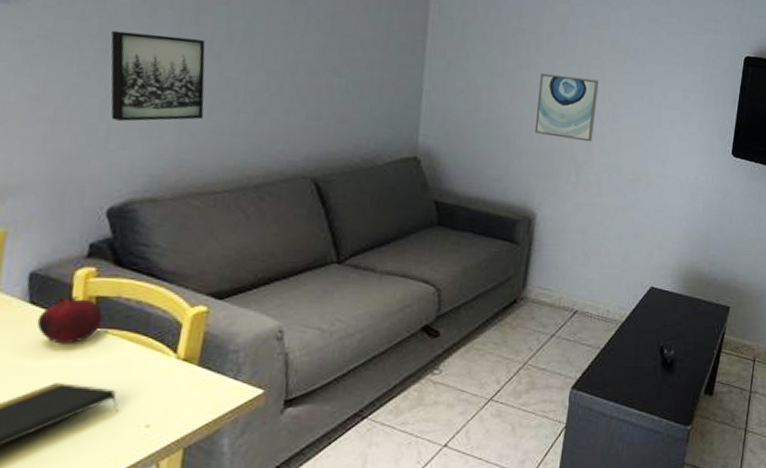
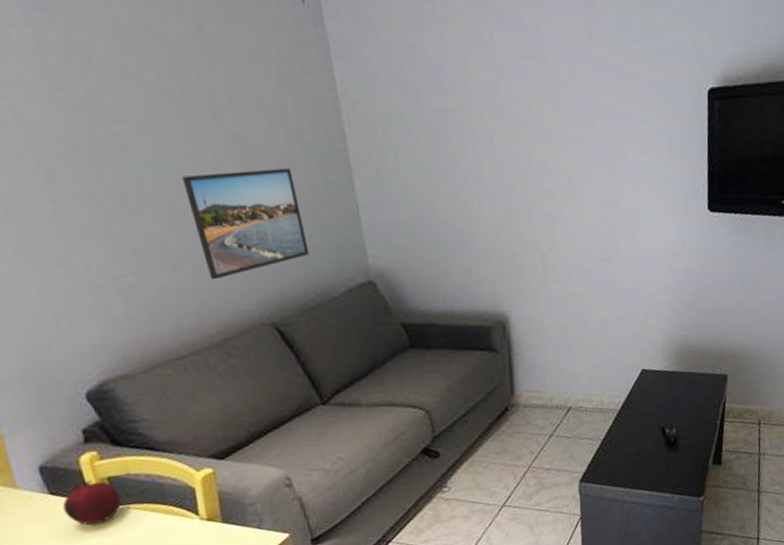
wall art: present [110,30,206,122] -> none [18,198,144,303]
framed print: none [267,35,372,129] -> present [182,168,309,280]
wall art: present [534,73,599,142] -> none [481,153,553,230]

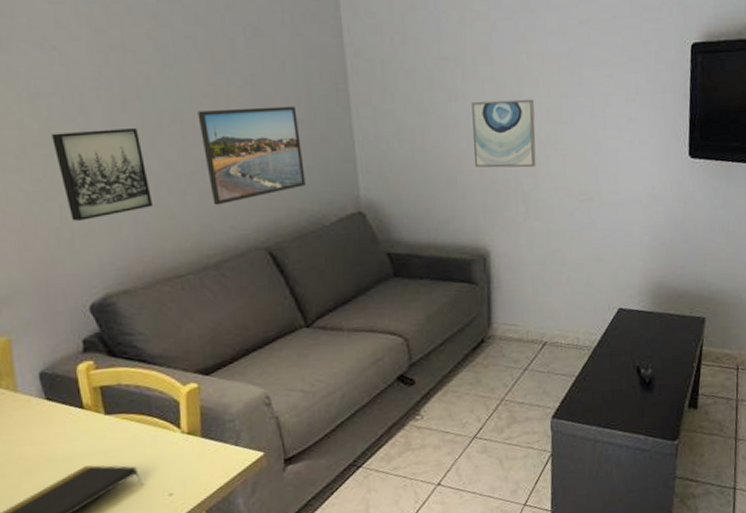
wall art: none [18,198,144,303] -> present [52,128,154,221]
fruit: present [62,481,122,526] -> none [56,389,111,432]
wall art: none [481,153,553,230] -> present [471,99,536,168]

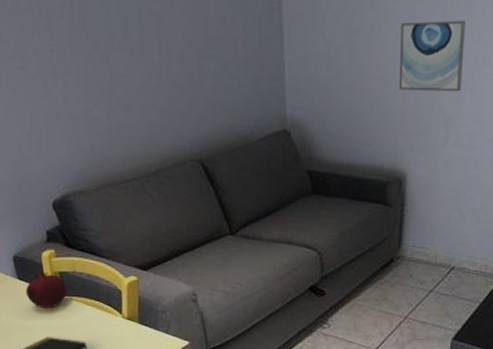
wall art: present [52,128,154,221] -> none [24,44,105,127]
fruit: none [56,389,111,432] -> present [25,273,67,309]
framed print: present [197,106,306,206] -> none [145,25,237,118]

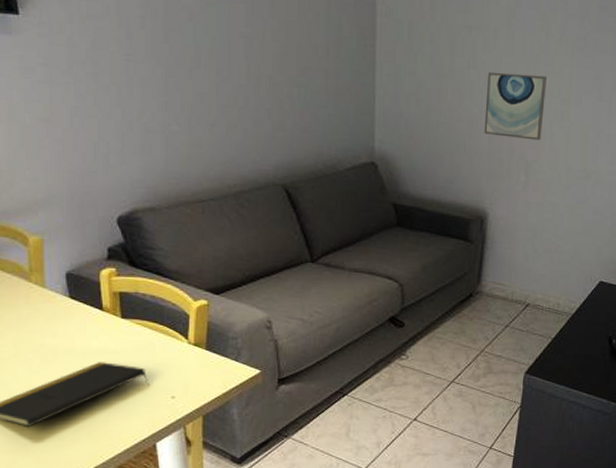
fruit: present [25,273,67,309] -> none [78,292,127,331]

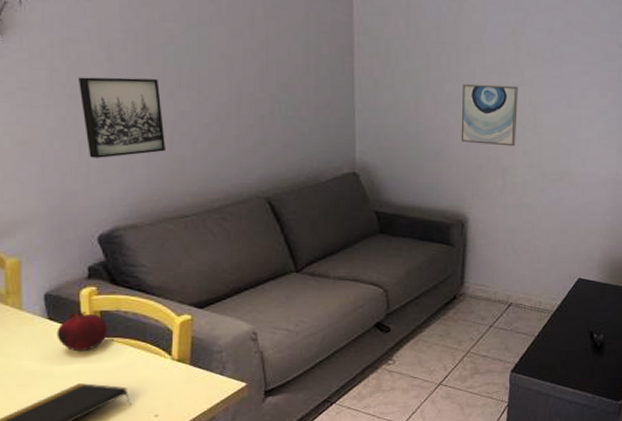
fruit: none [78,292,127,331] -> present [56,312,108,352]
wall art: none [98,54,184,139] -> present [79,77,167,158]

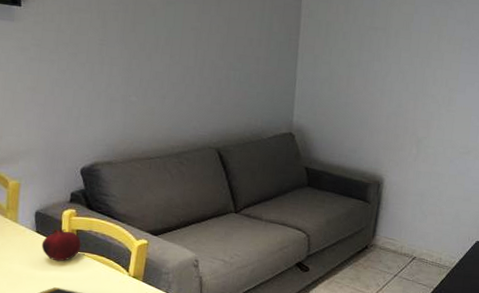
wall art: present [79,77,167,158] -> none [78,38,141,106]
wall art: present [461,84,518,147] -> none [383,64,437,121]

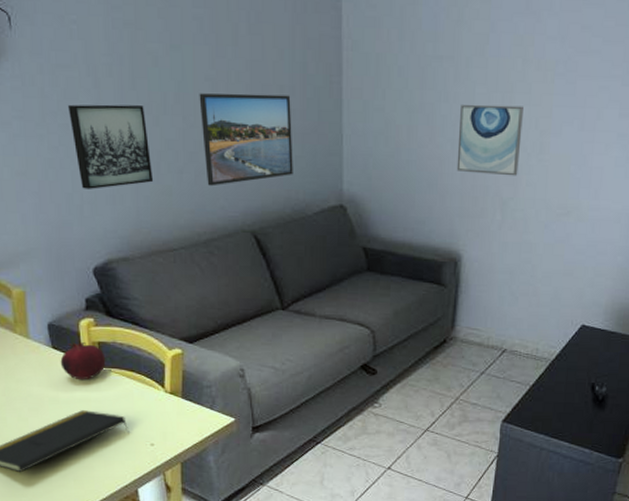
wall art: none [78,38,141,106] -> present [68,104,154,189]
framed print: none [184,39,258,111] -> present [199,93,293,187]
wall art: none [383,64,437,121] -> present [456,104,524,176]

